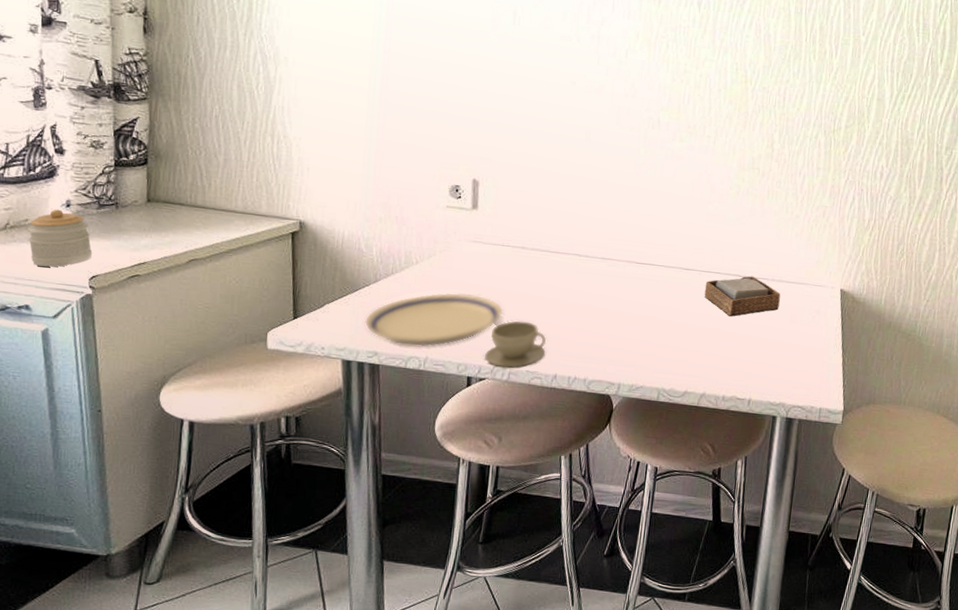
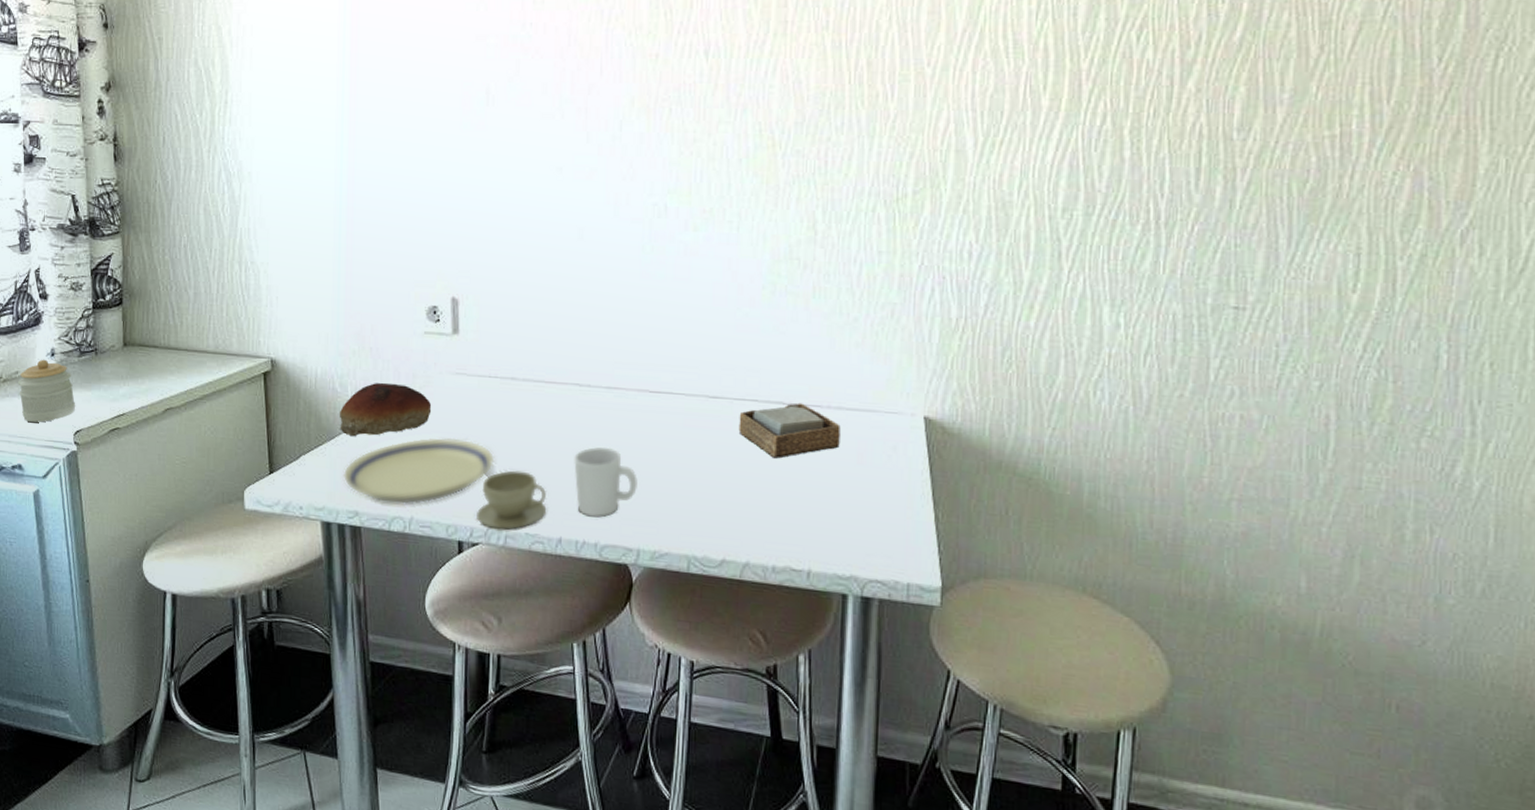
bread roll: none [363,245,450,290] -> present [340,382,432,437]
mug: none [570,304,622,359] -> present [574,447,638,518]

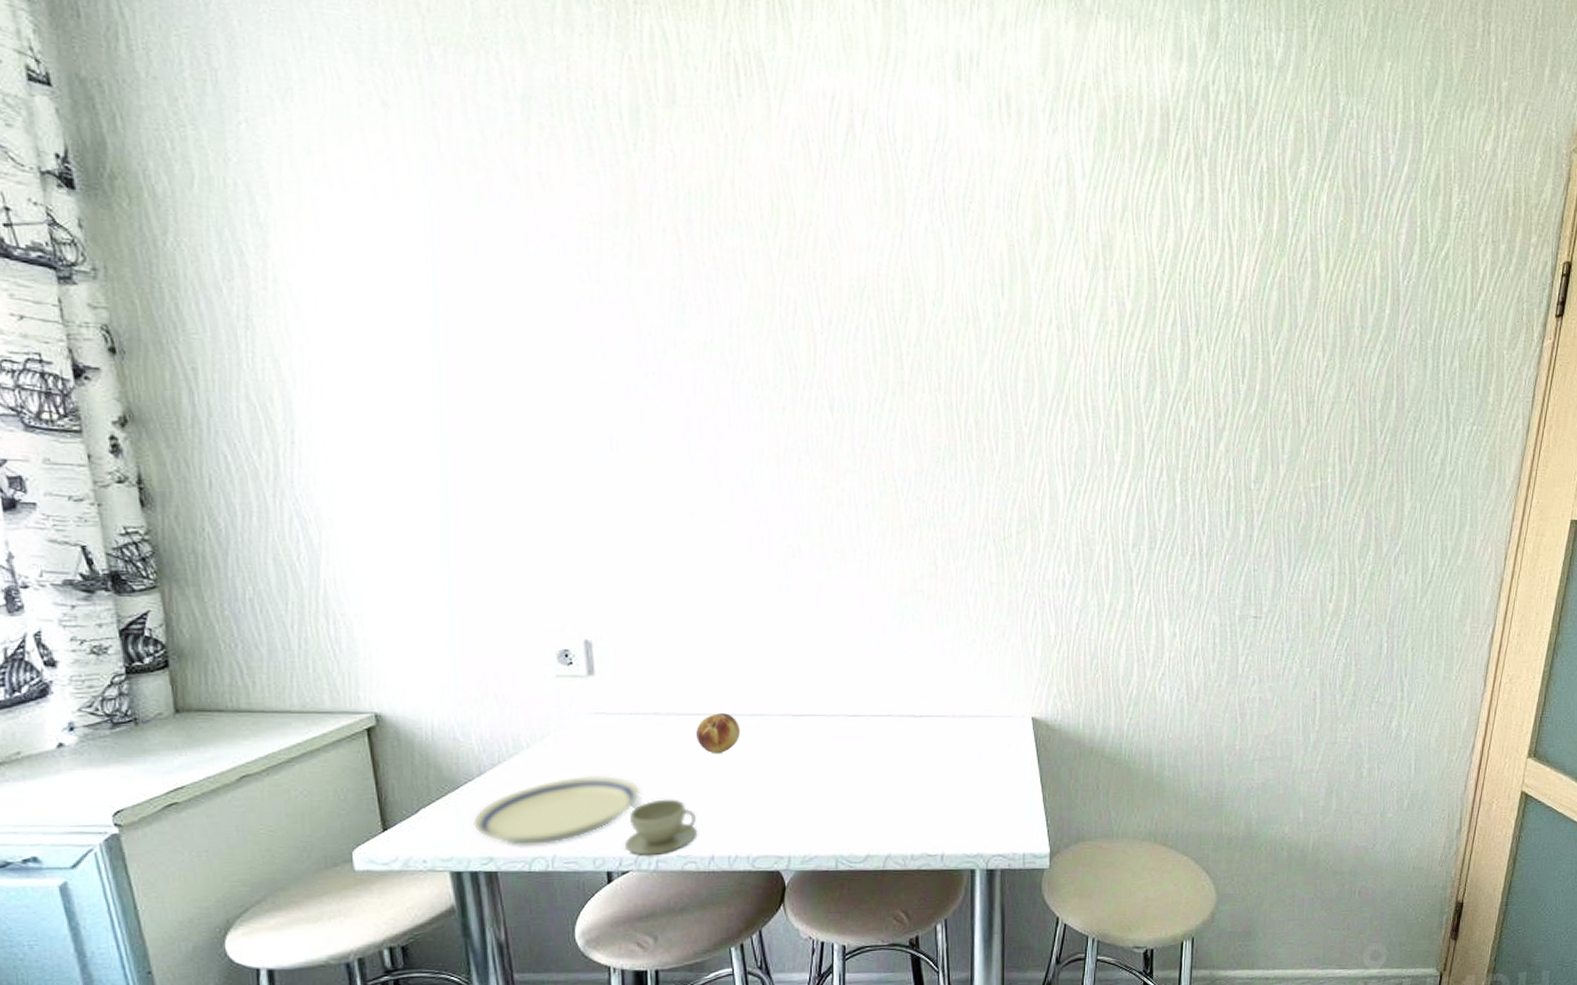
jar: present [18,359,76,423] -> none [21,735,113,807]
bread roll: present [340,382,432,437] -> none [464,727,570,784]
fruit: none [551,383,595,428] -> present [696,713,740,754]
mug: present [574,447,638,518] -> none [722,768,785,833]
napkin holder: present [738,403,841,459] -> none [876,714,964,764]

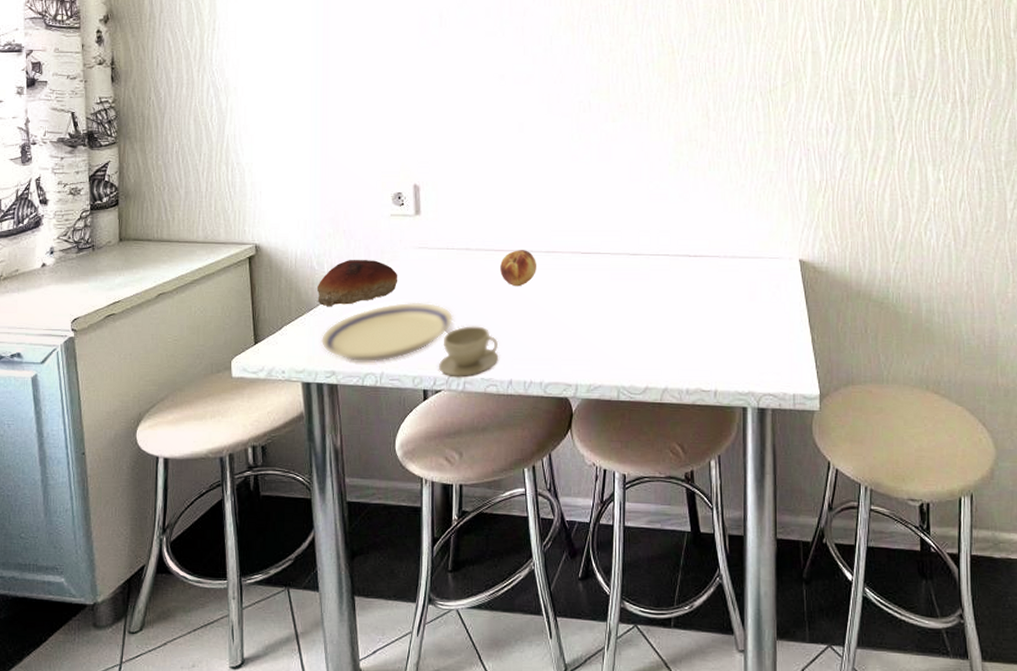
bread roll: none [464,727,570,784] -> present [317,259,398,307]

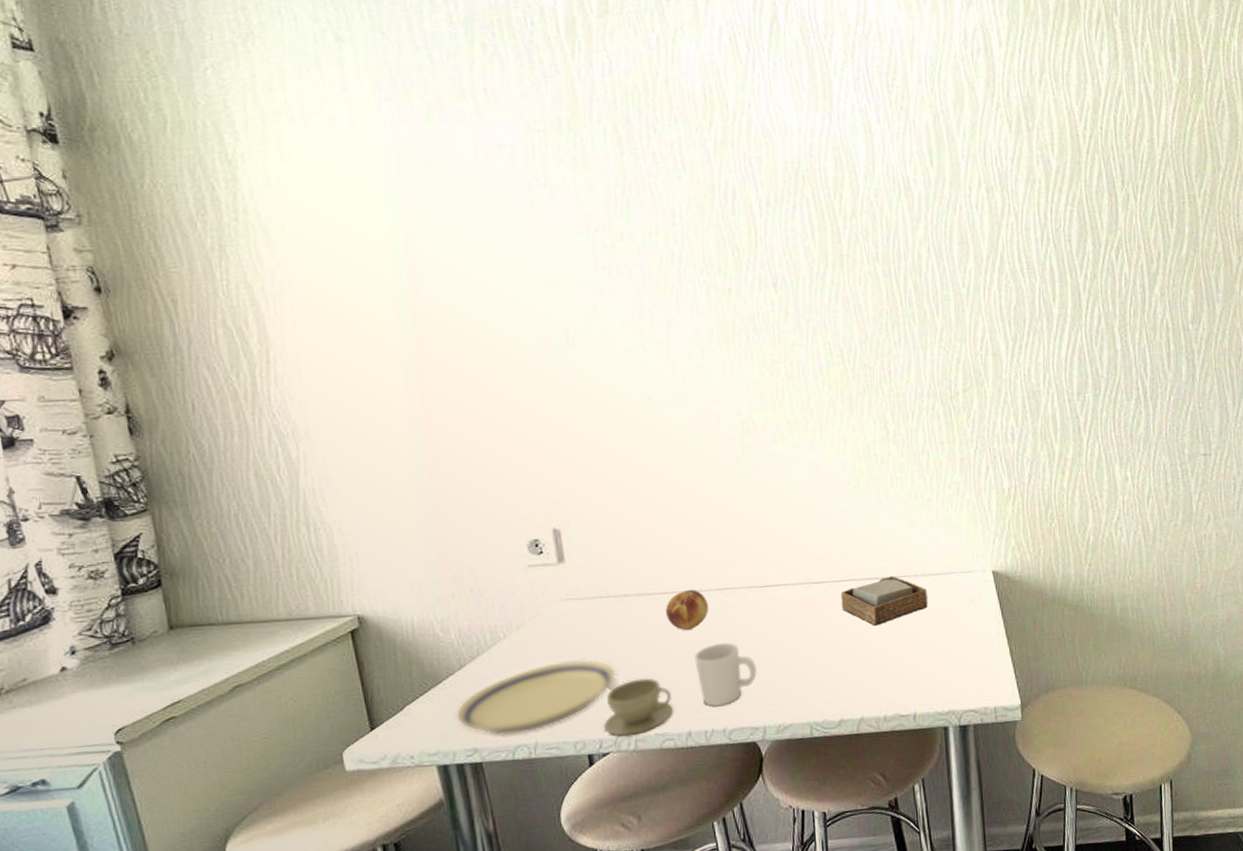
bread roll: present [317,259,398,307] -> none [444,618,545,678]
mug: none [521,301,574,360] -> present [694,642,757,707]
napkin holder: none [654,255,735,301] -> present [840,575,928,626]

